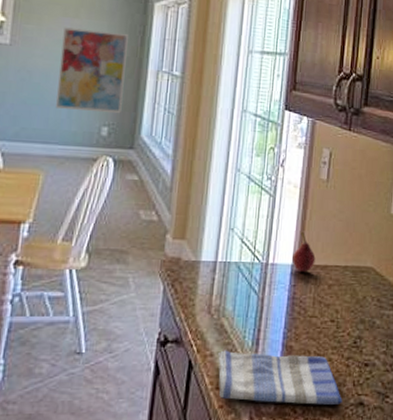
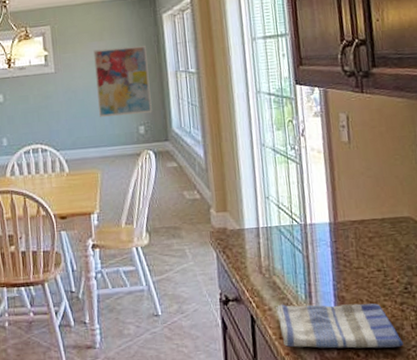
fruit: present [292,232,316,271] -> none [328,192,352,228]

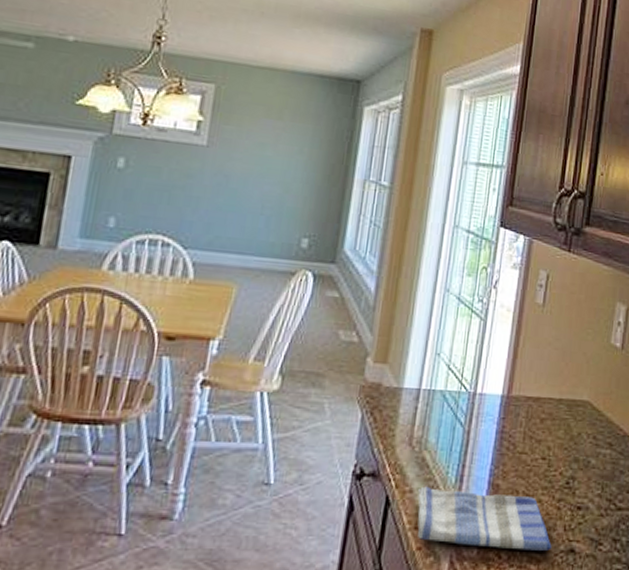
wall art: present [93,45,152,117] -> none [253,129,335,225]

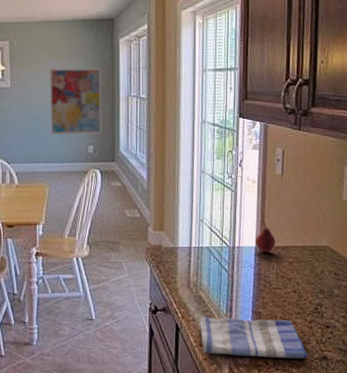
wall art: none [253,129,335,225] -> present [50,67,102,135]
fruit: none [502,360,528,403] -> present [256,220,276,252]

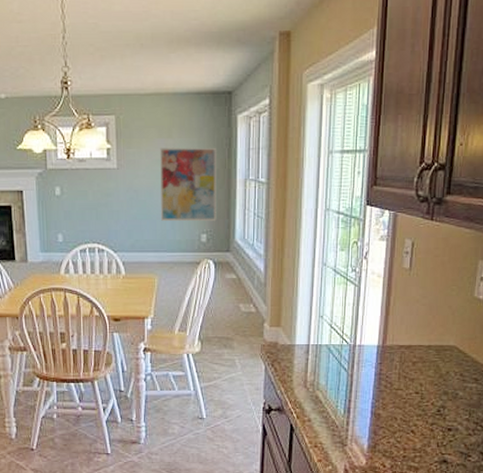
dish towel: present [198,316,308,359] -> none [314,417,427,461]
fruit: present [256,220,276,252] -> none [378,317,400,351]

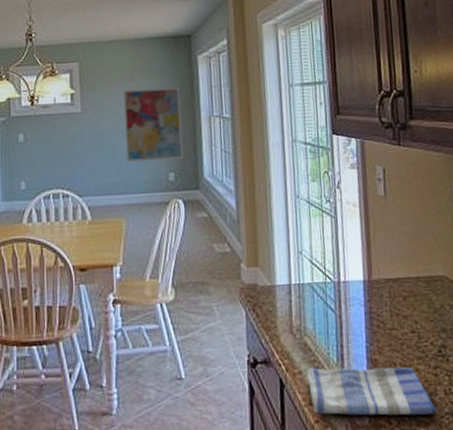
dish towel: none [314,417,427,461] -> present [305,367,437,416]

